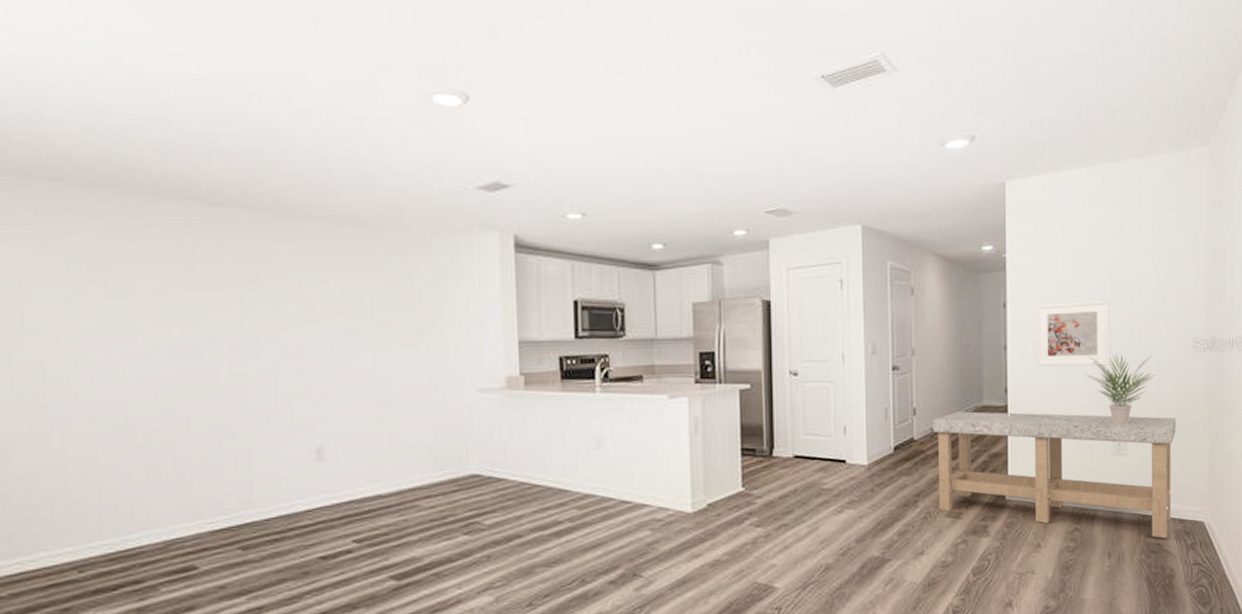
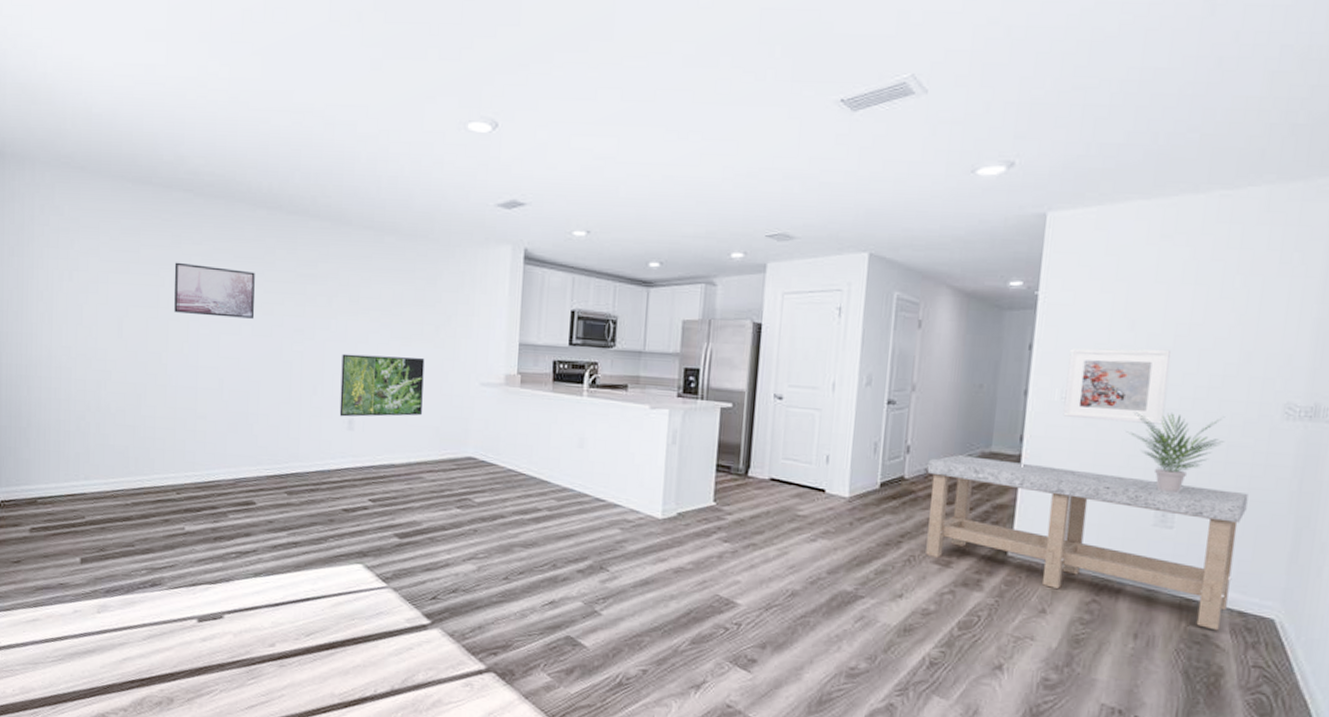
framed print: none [44,272,173,339] -> present [174,262,255,319]
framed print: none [300,366,410,447] -> present [339,353,425,417]

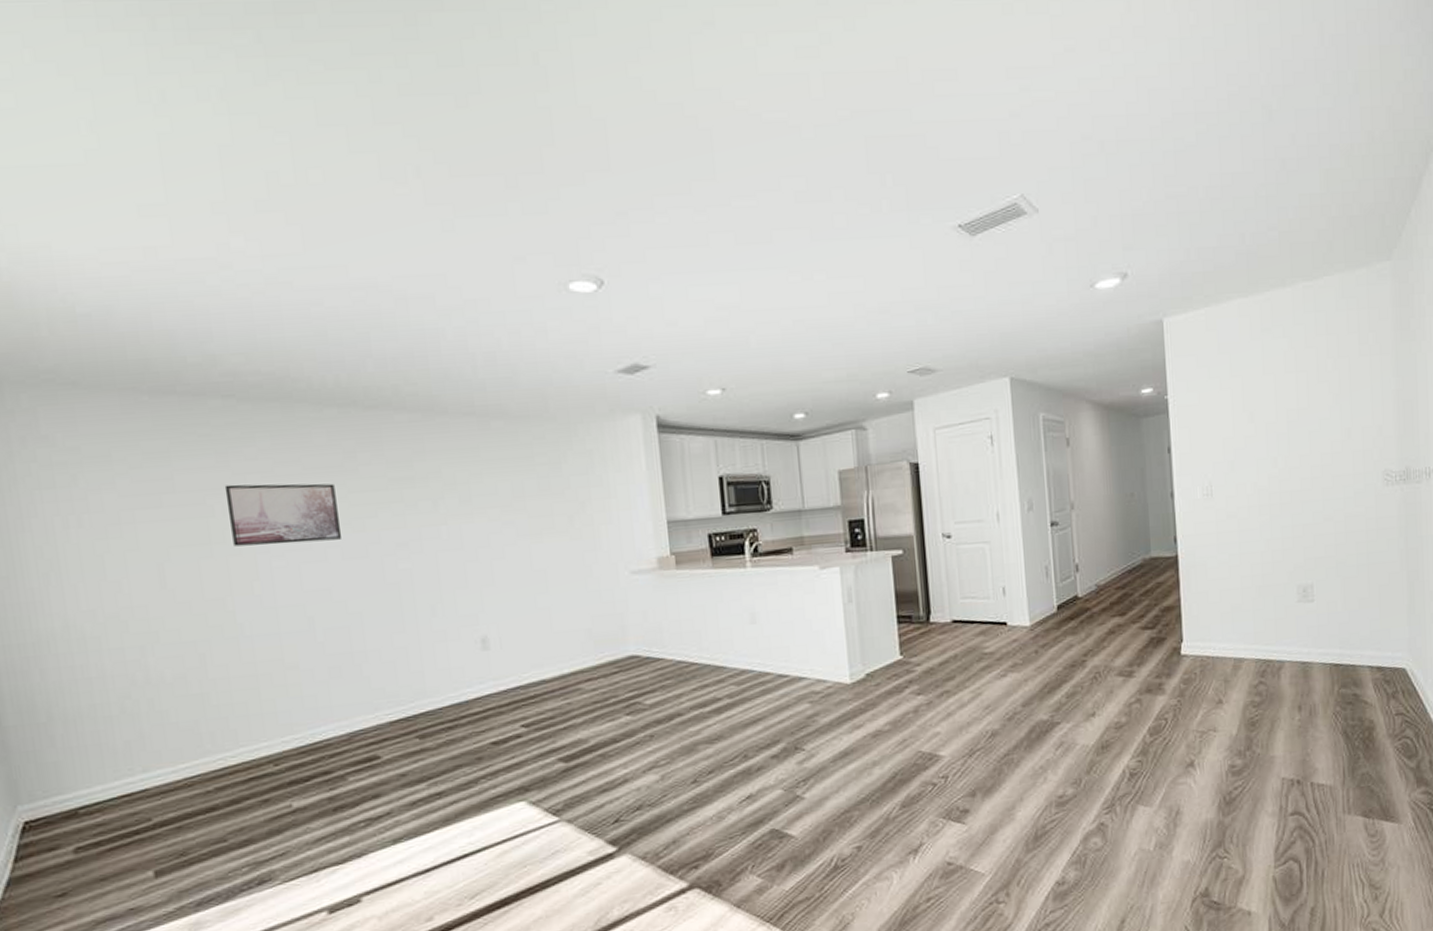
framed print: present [339,353,425,417] -> none [461,553,568,637]
table: present [926,455,1249,631] -> none [1096,558,1369,689]
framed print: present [1063,348,1171,424] -> none [1203,435,1291,513]
potted plant: present [1126,412,1224,493] -> none [1262,493,1341,569]

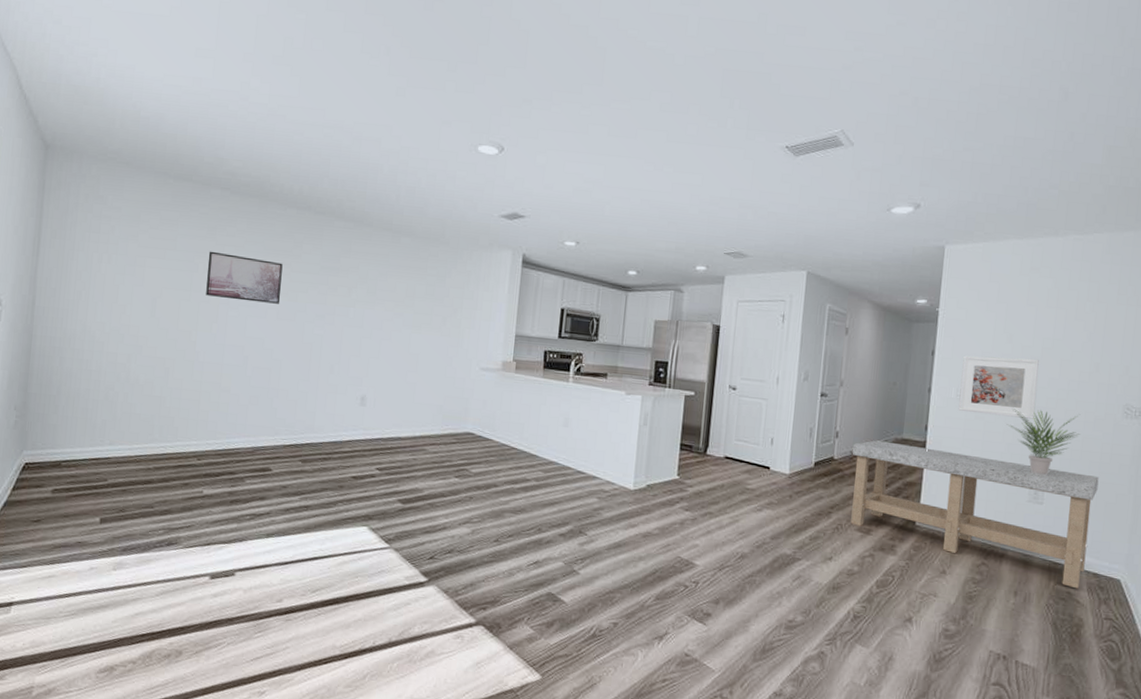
table: none [1096,558,1369,689] -> present [851,440,1099,589]
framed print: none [1203,435,1291,513] -> present [958,355,1039,419]
potted plant: none [1262,493,1341,569] -> present [1006,408,1080,475]

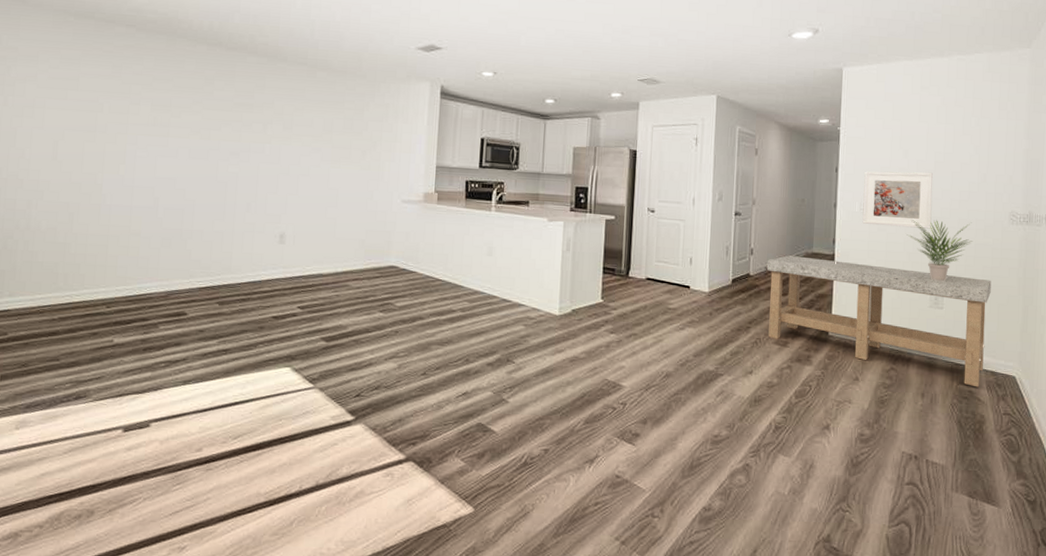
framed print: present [206,251,283,304] -> none [112,90,194,143]

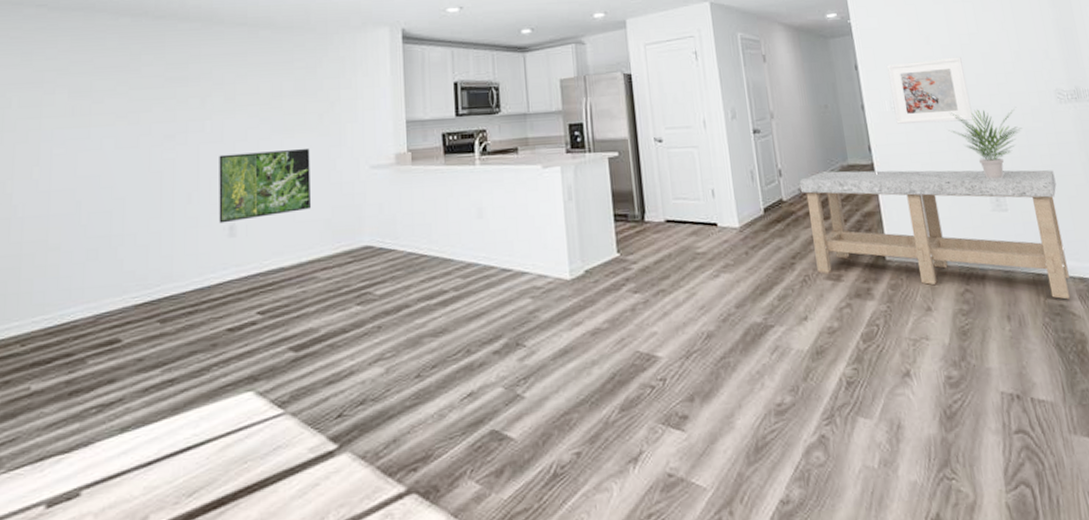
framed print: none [271,174,352,232] -> present [219,148,310,224]

